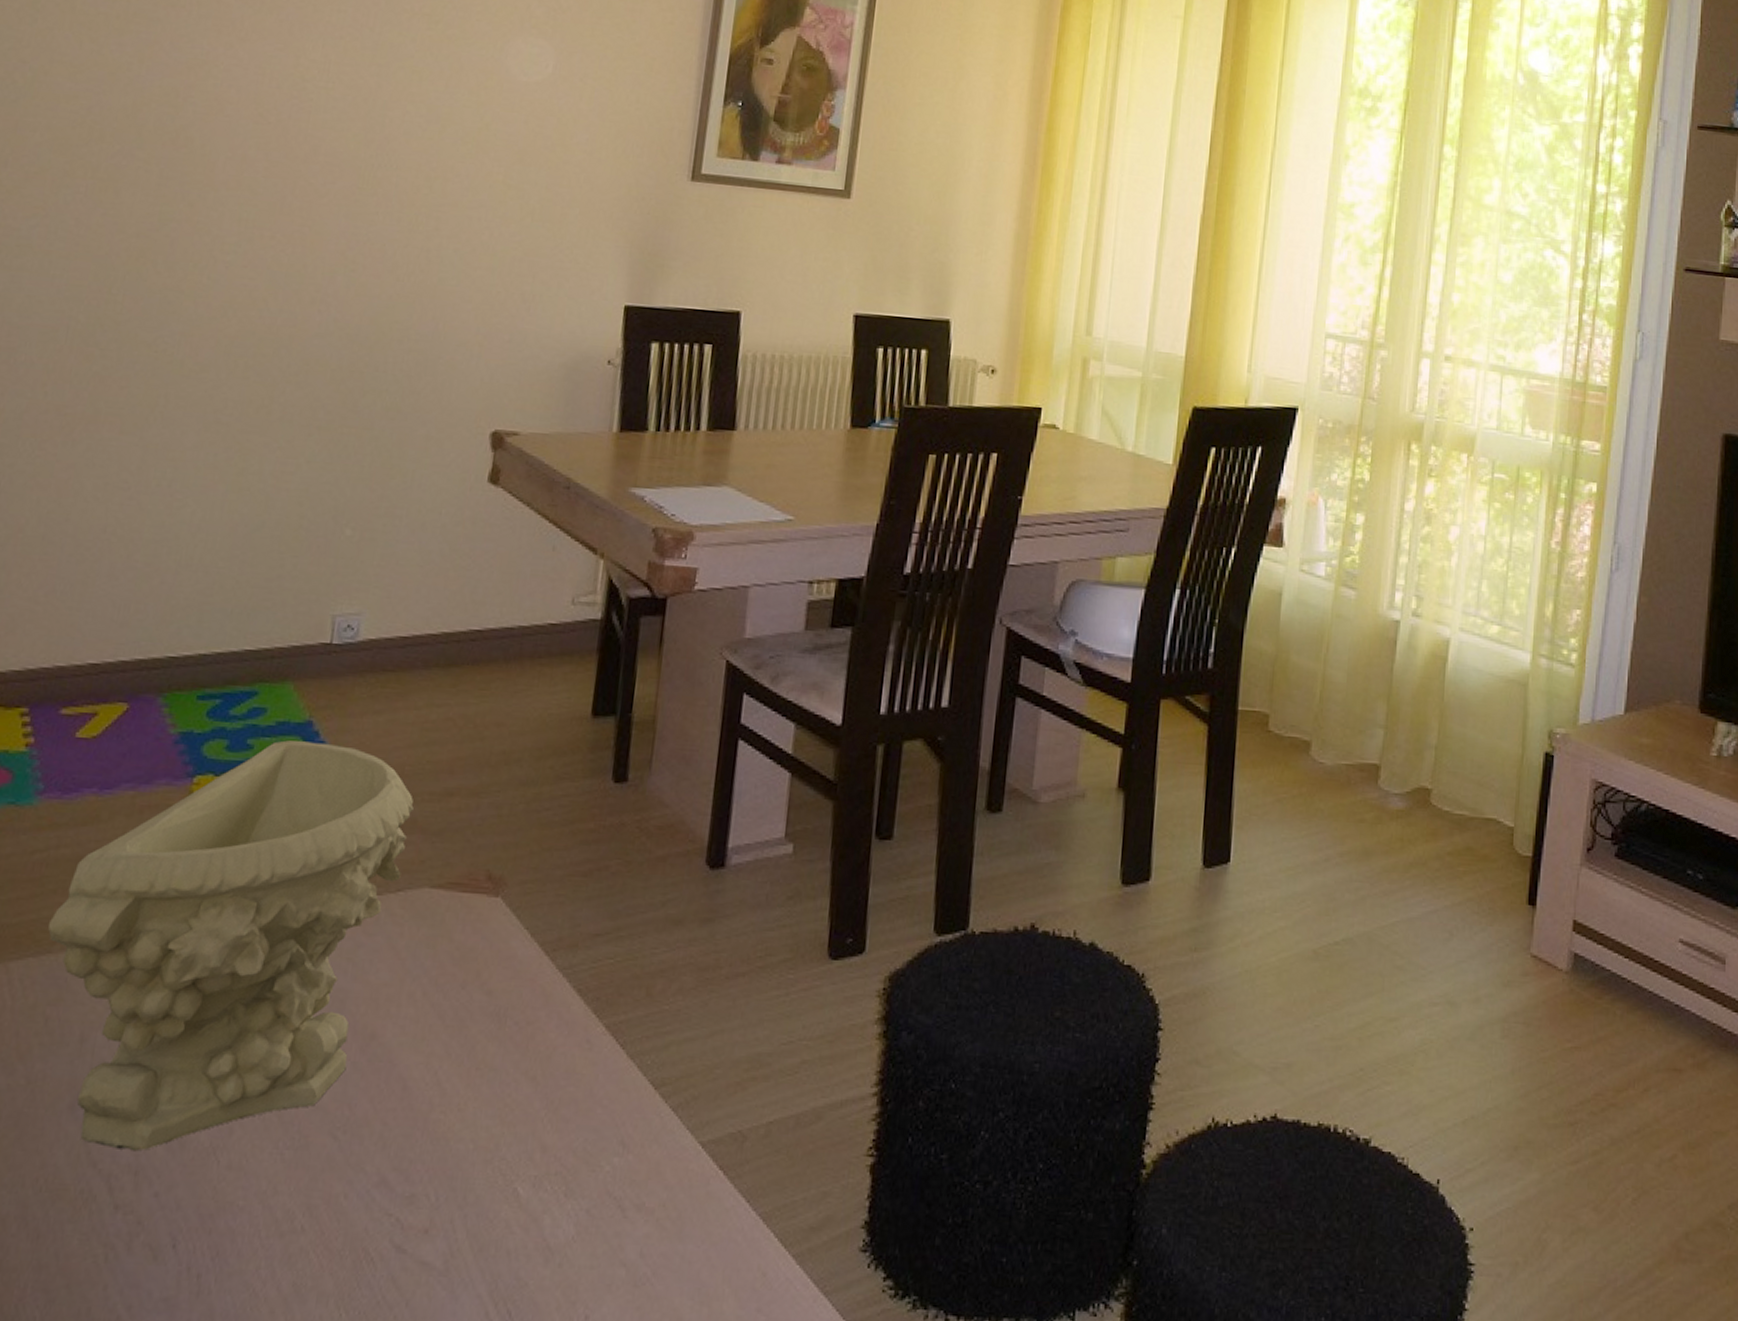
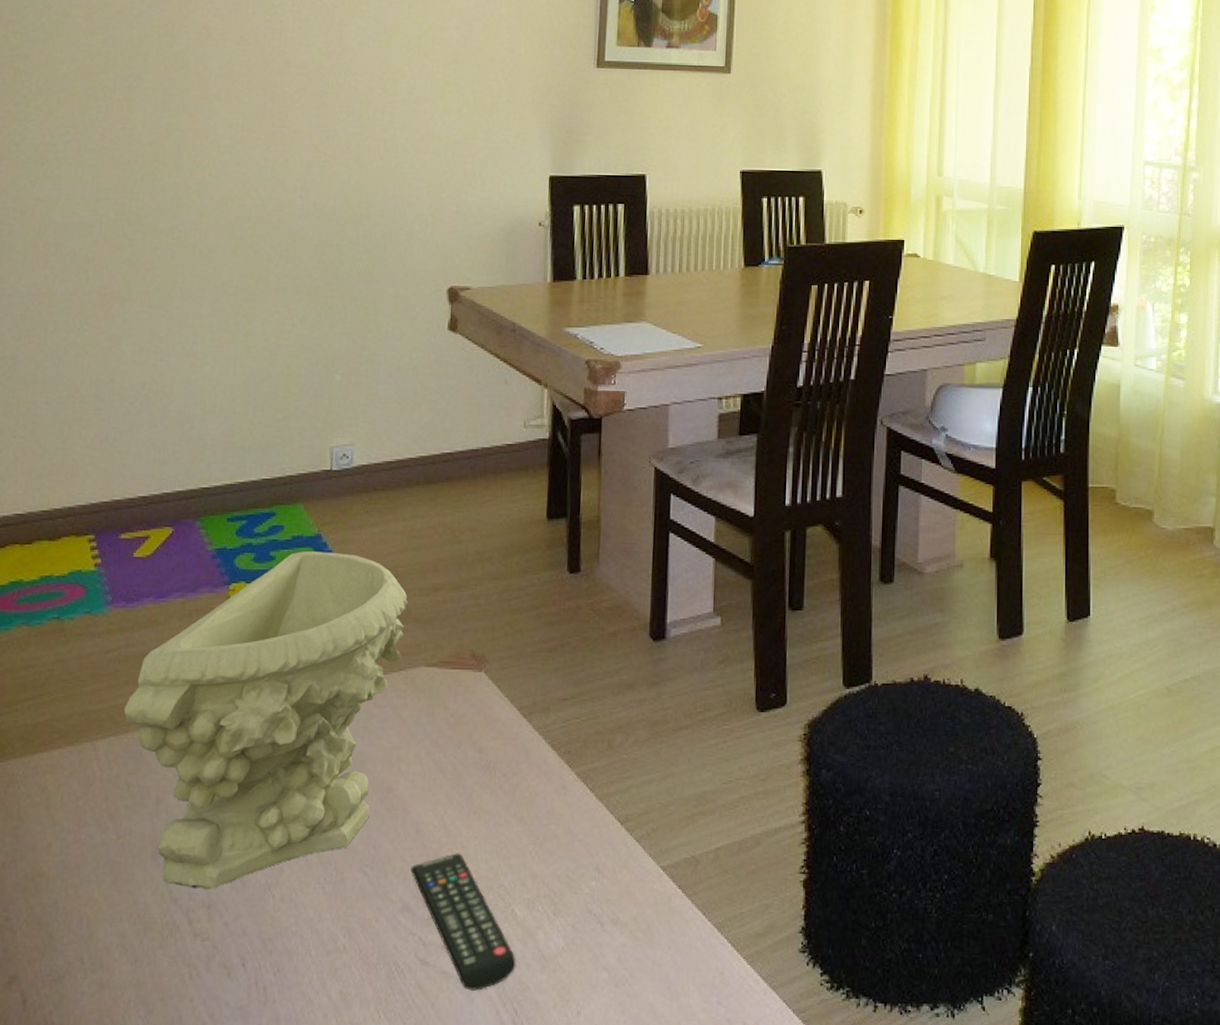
remote control: none [392,1117,515,1287] -> present [410,853,516,991]

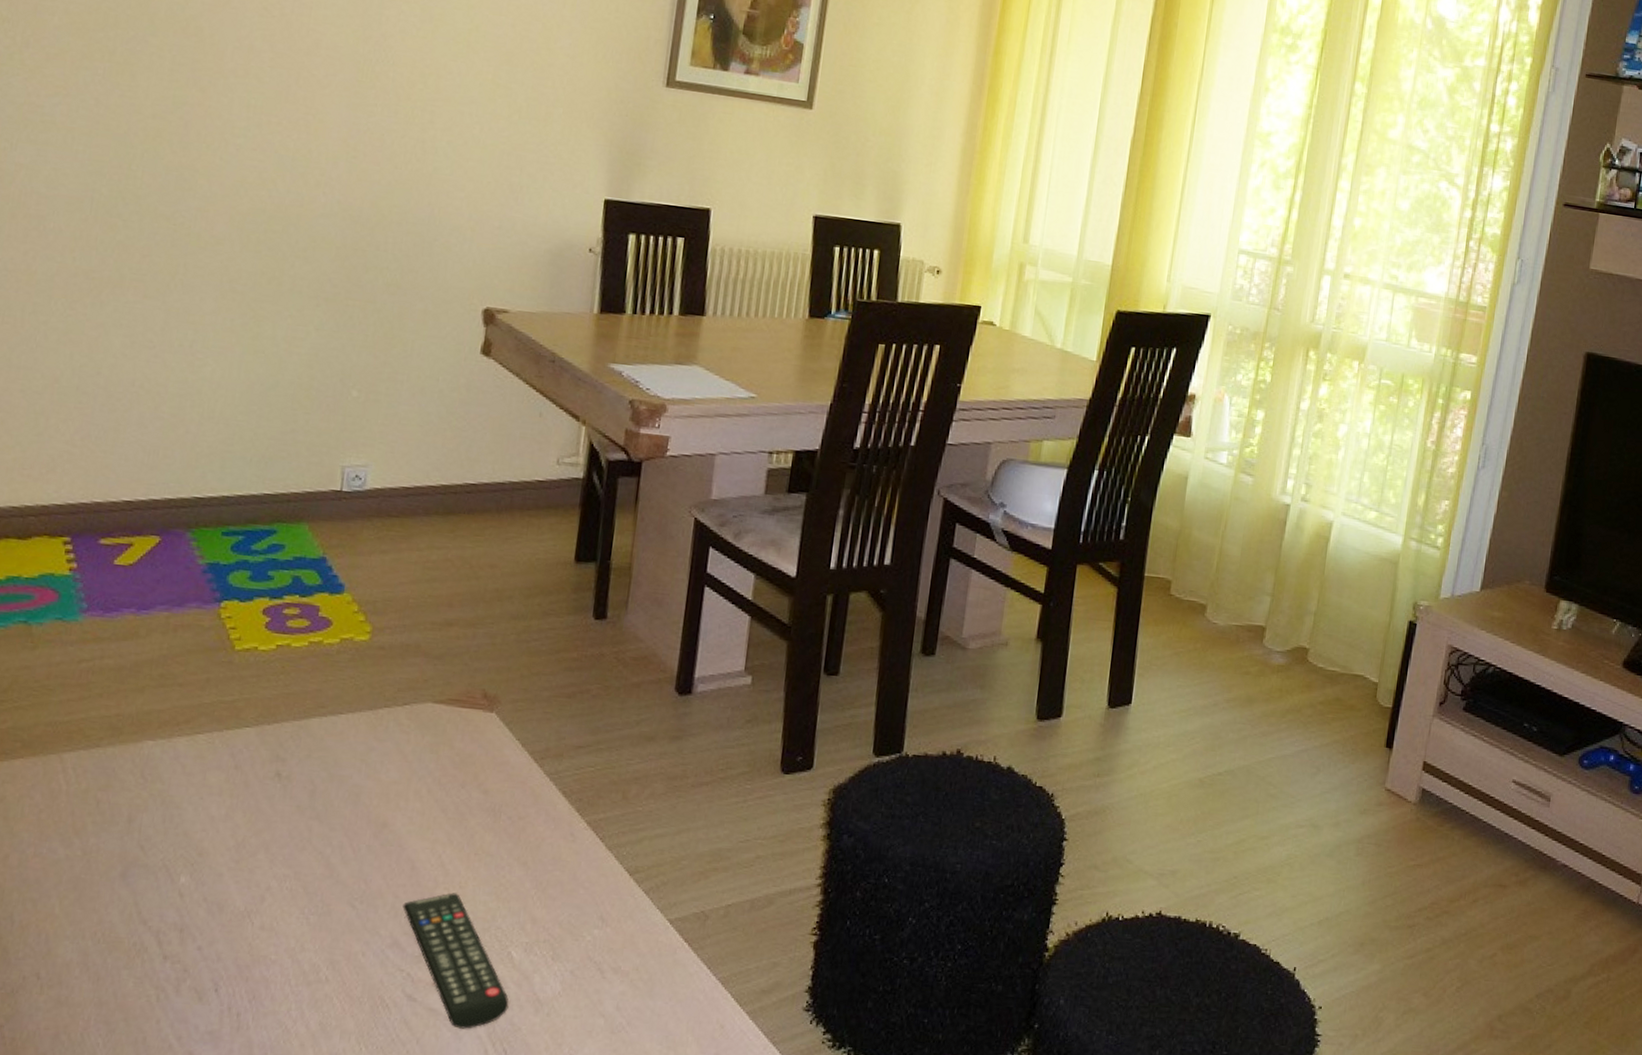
decorative bowl: present [123,551,408,890] -> none [95,573,418,913]

